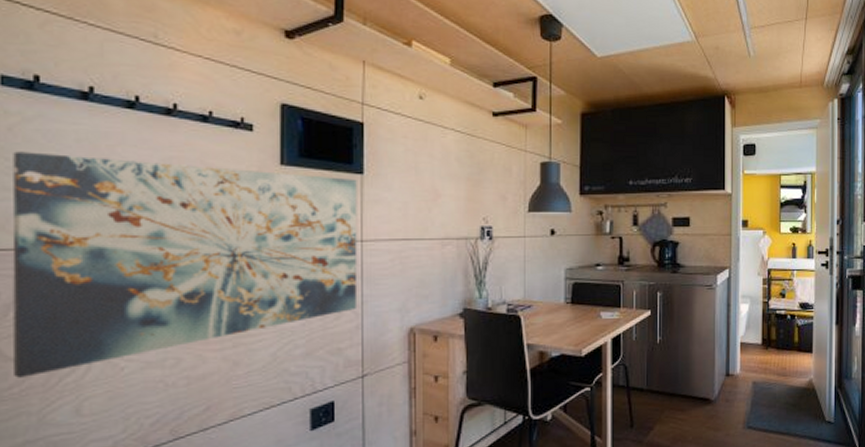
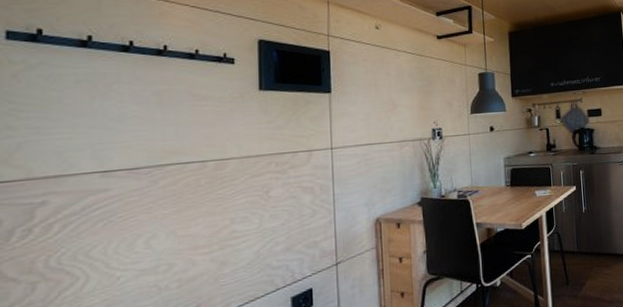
wall art: present [12,151,358,378] -> none [15,94,329,296]

